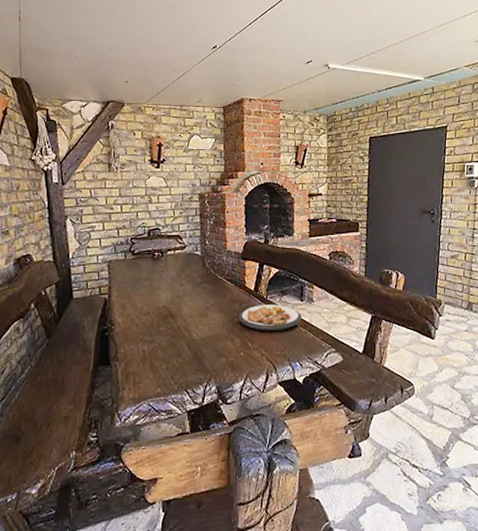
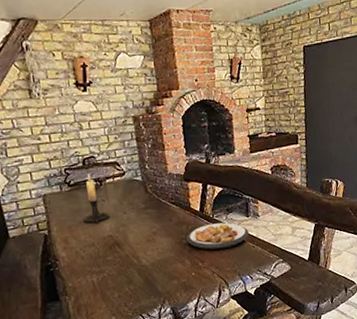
candle holder: none [142,245,168,294] -> present [83,174,111,224]

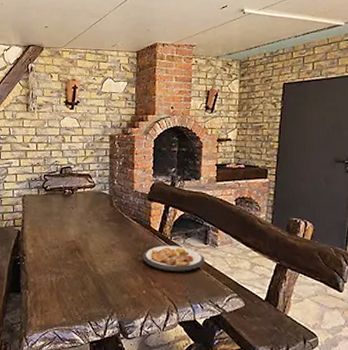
candle holder: present [83,174,111,224] -> none [52,182,77,229]

